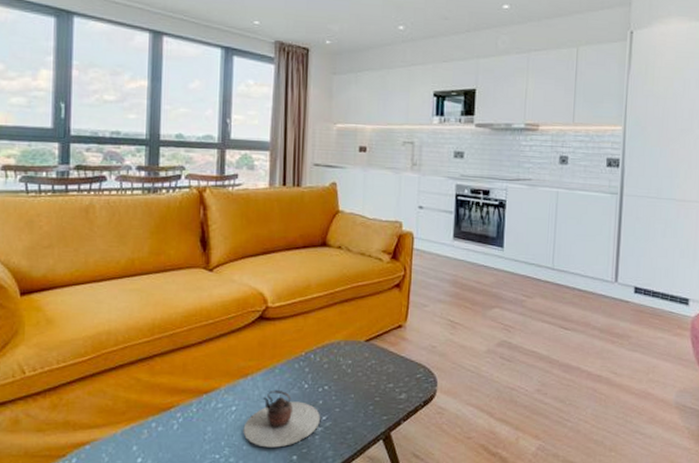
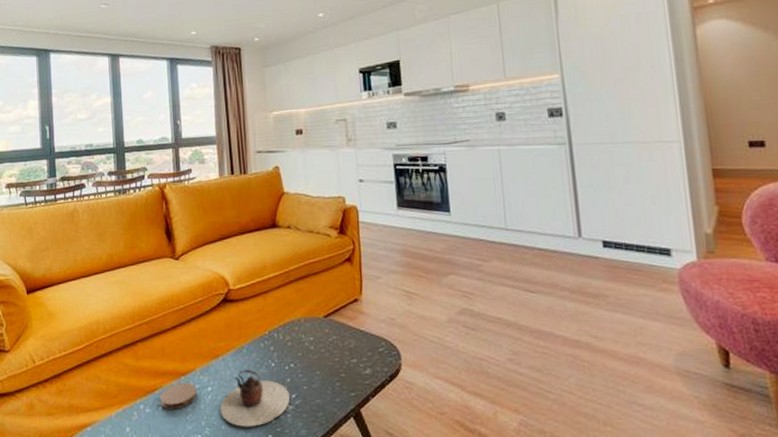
coaster: none [175,400,220,429] -> present [160,382,197,410]

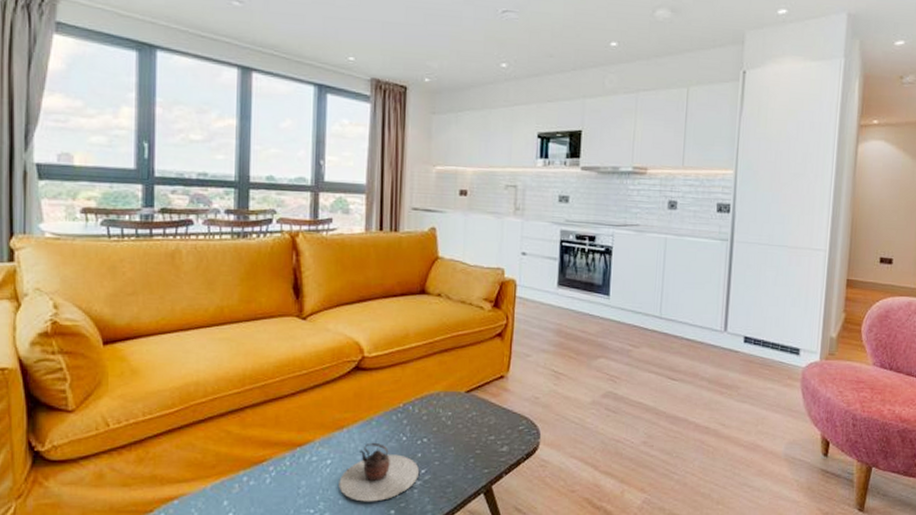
coaster: present [160,382,197,410] -> none [268,453,314,483]

